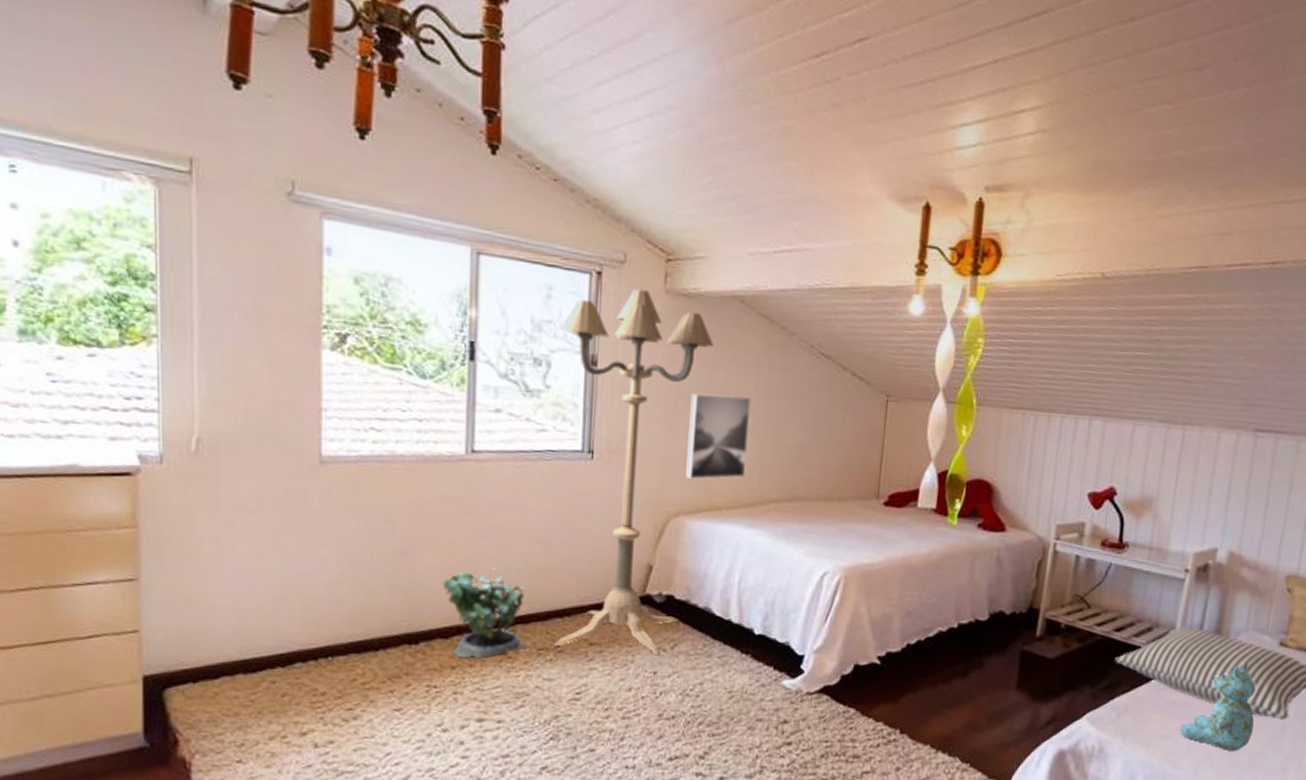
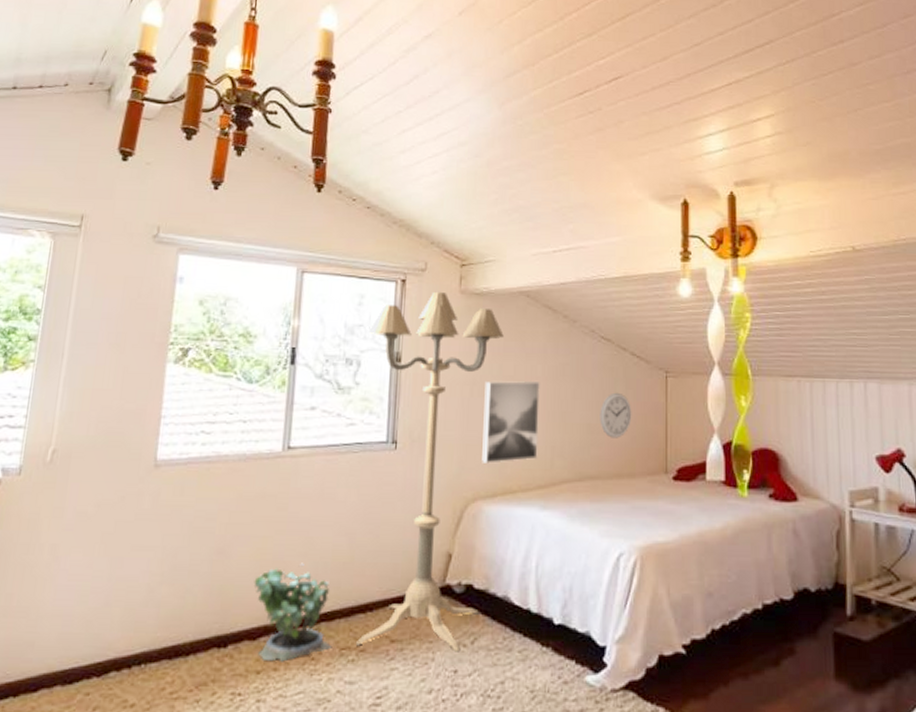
wall clock: none [813,413,848,461] -> present [599,392,632,438]

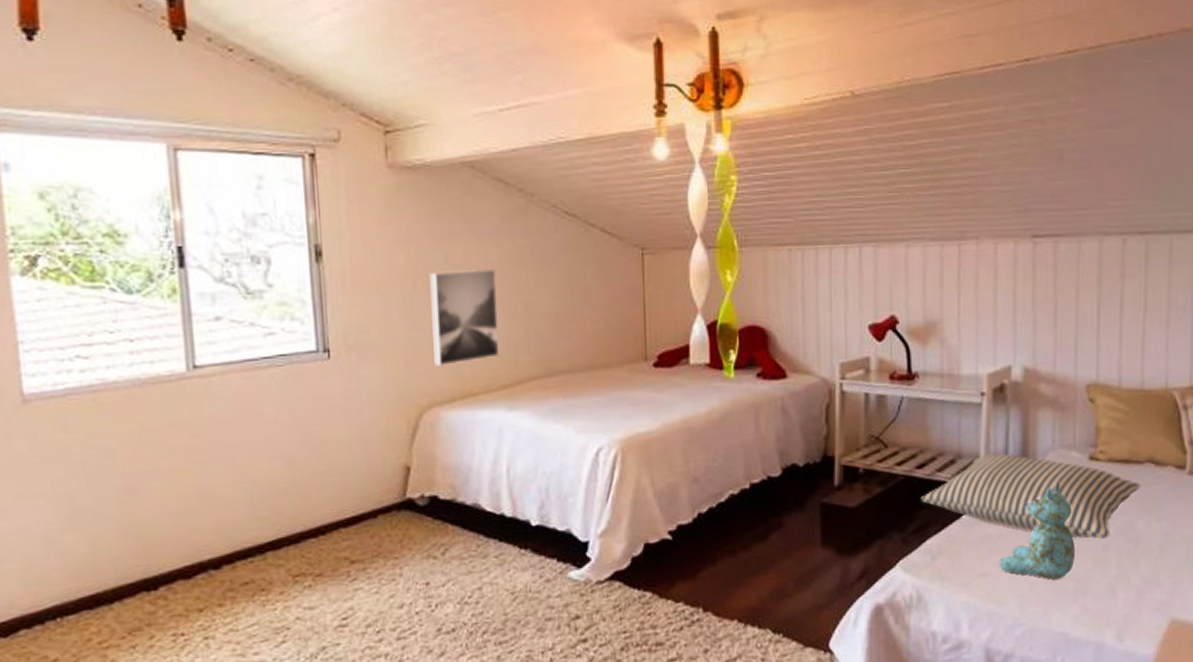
potted plant: present [253,562,332,662] -> none [178,492,284,598]
floor lamp: present [356,291,504,652] -> none [275,166,447,571]
wall clock: present [599,392,632,438] -> none [568,275,605,327]

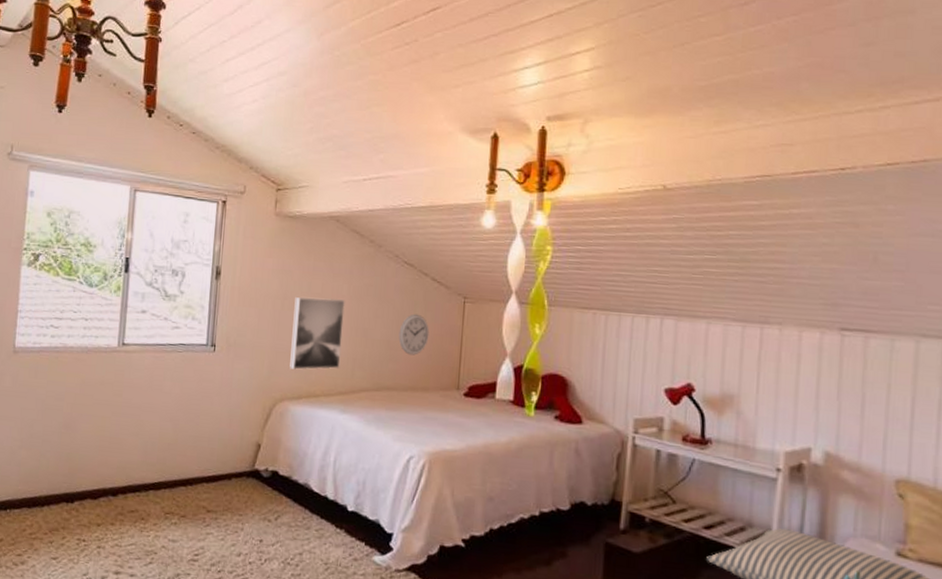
wall clock: none [568,275,605,327] -> present [398,313,430,355]

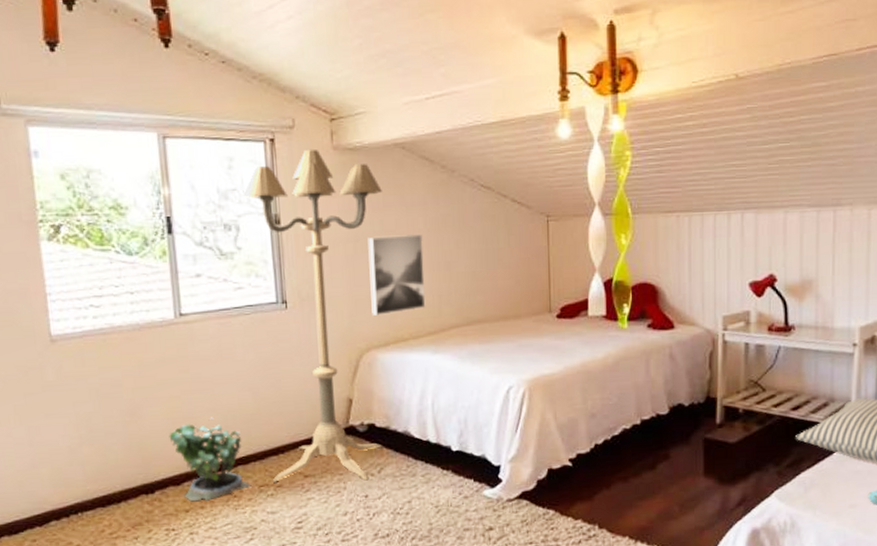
potted plant: none [94,440,159,519] -> present [169,417,252,502]
floor lamp: none [178,213,314,526] -> present [243,149,382,482]
wall clock: present [398,313,430,355] -> none [483,239,515,284]

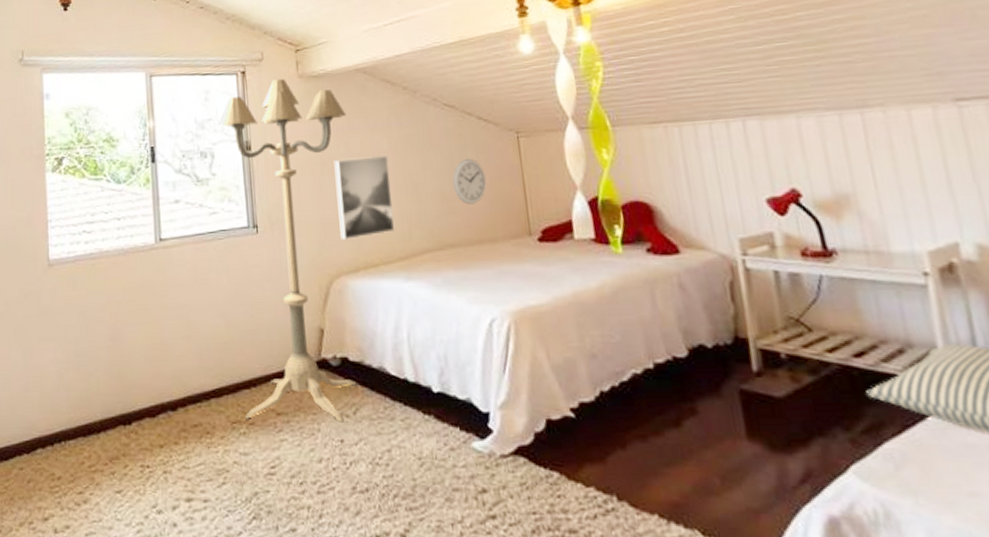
potted plant: present [169,417,252,502] -> none [146,344,224,436]
wall clock: none [483,239,515,284] -> present [452,158,487,205]

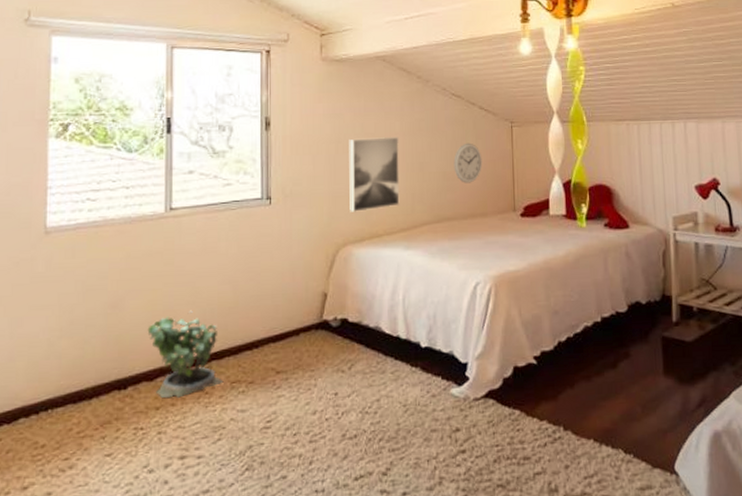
potted plant: none [146,344,224,436] -> present [147,310,224,398]
floor lamp: present [217,78,357,423] -> none [238,59,364,379]

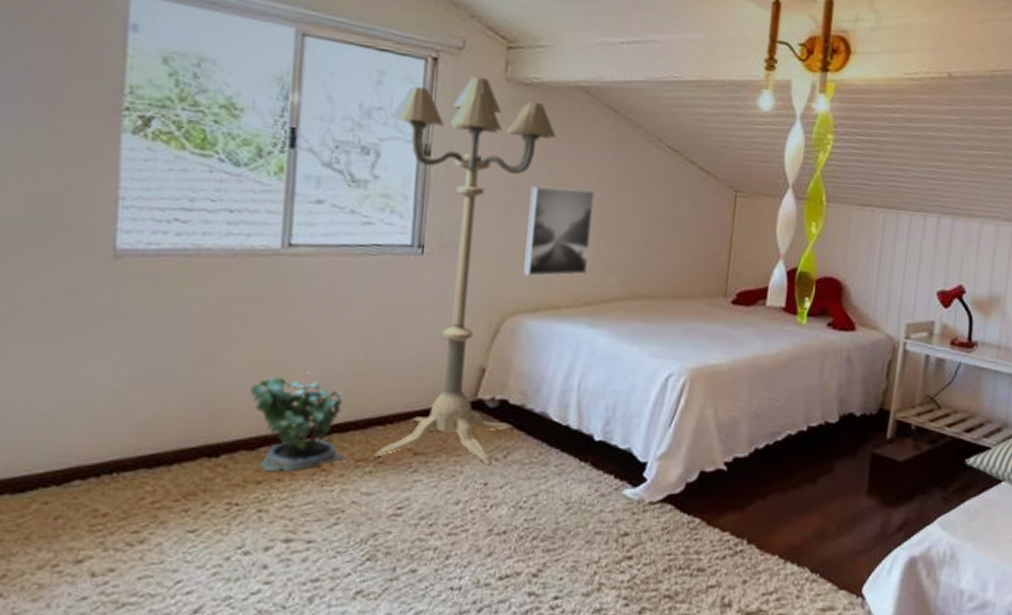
floor lamp: none [238,59,364,379] -> present [374,76,556,466]
wall clock: present [453,143,483,183] -> none [658,209,695,258]

